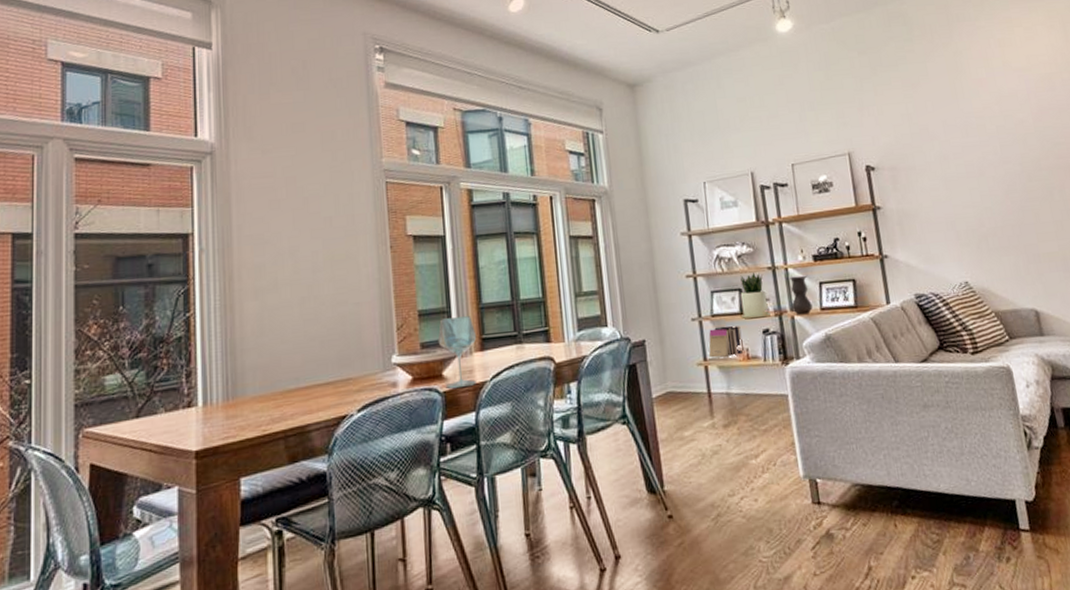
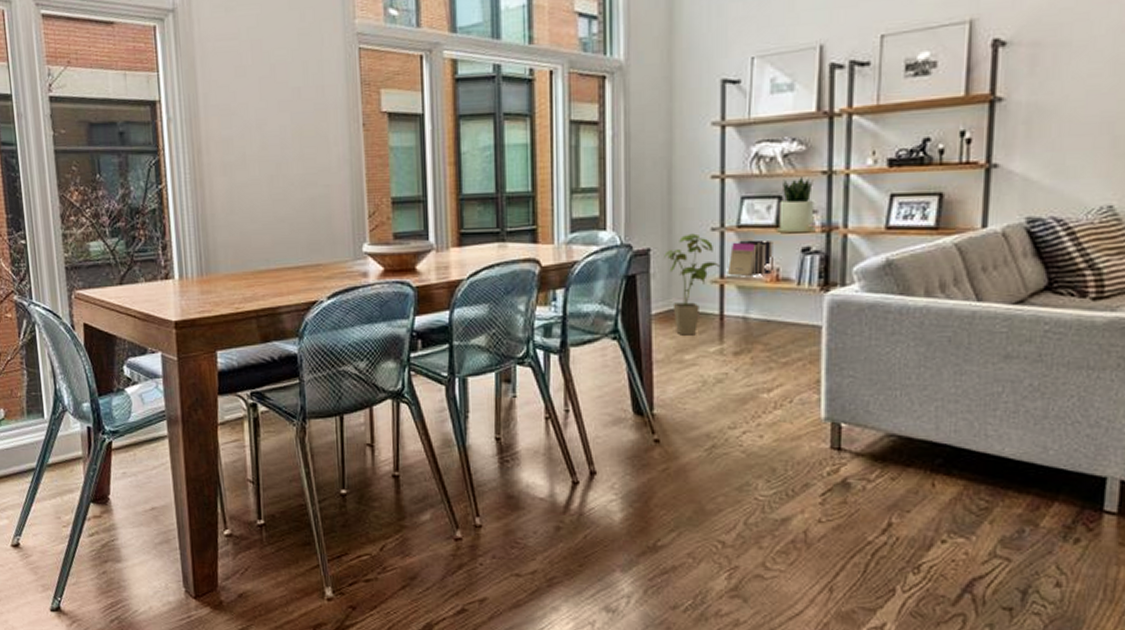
wine glass: present [437,316,477,388] -> none [412,207,455,283]
house plant: none [657,324,702,415] -> present [664,233,720,336]
vase: present [789,276,813,317] -> none [846,184,875,235]

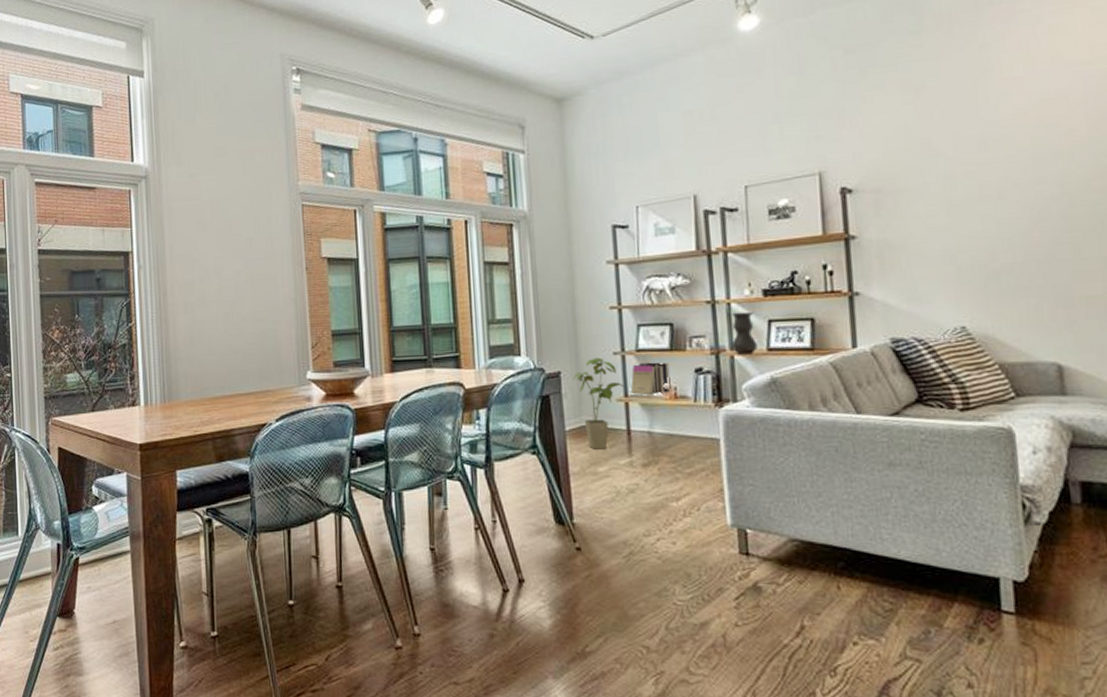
planter: present [775,178,818,234] -> none [670,307,707,356]
vase: none [846,184,875,235] -> present [731,312,758,356]

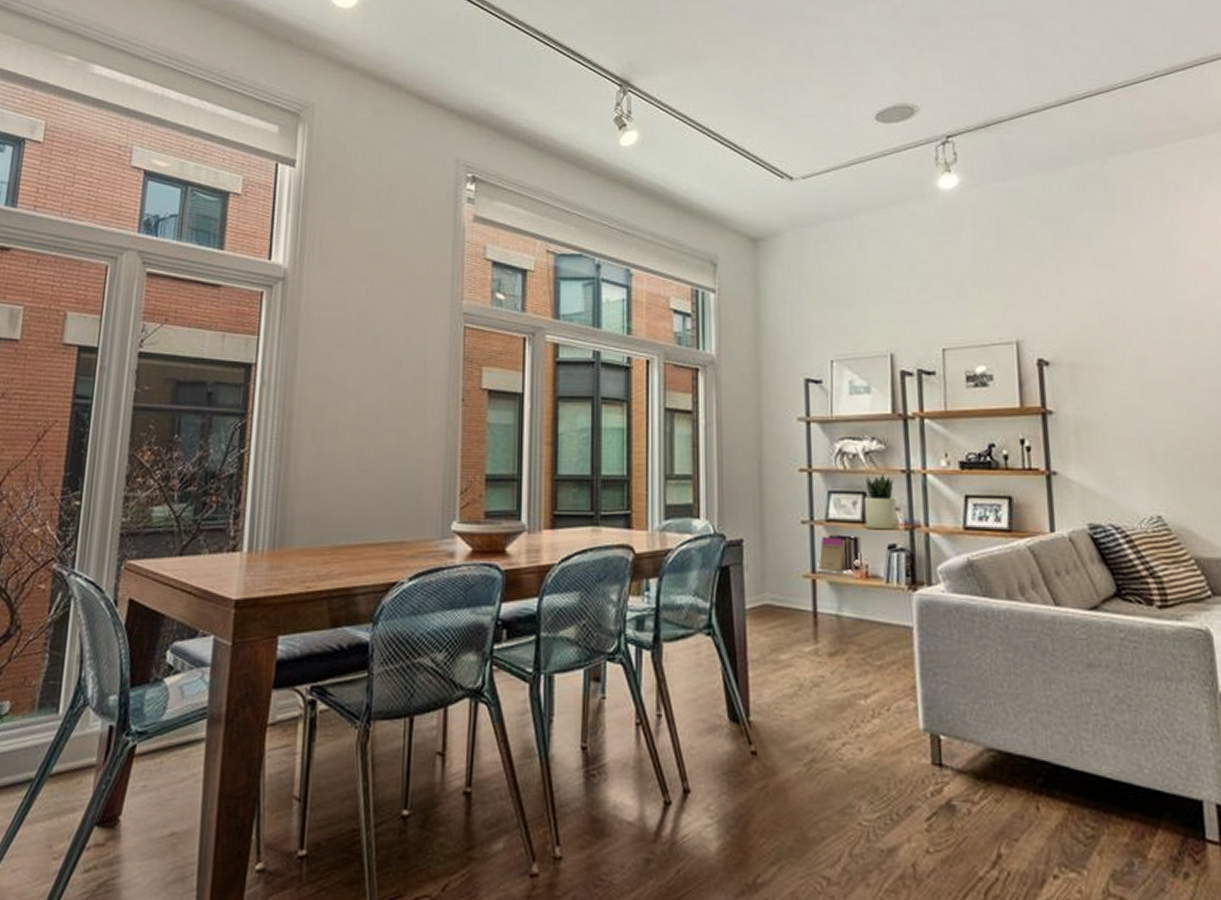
house plant: present [573,357,623,450] -> none [757,526,811,633]
planter: none [670,307,707,356] -> present [862,476,901,530]
vase: present [731,312,758,356] -> none [927,484,954,534]

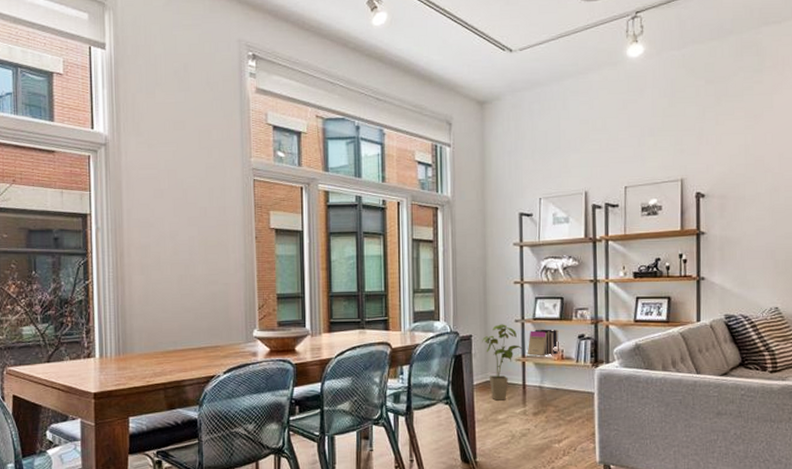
house plant: none [757,526,811,633] -> present [482,324,522,401]
planter: present [862,476,901,530] -> none [560,285,588,325]

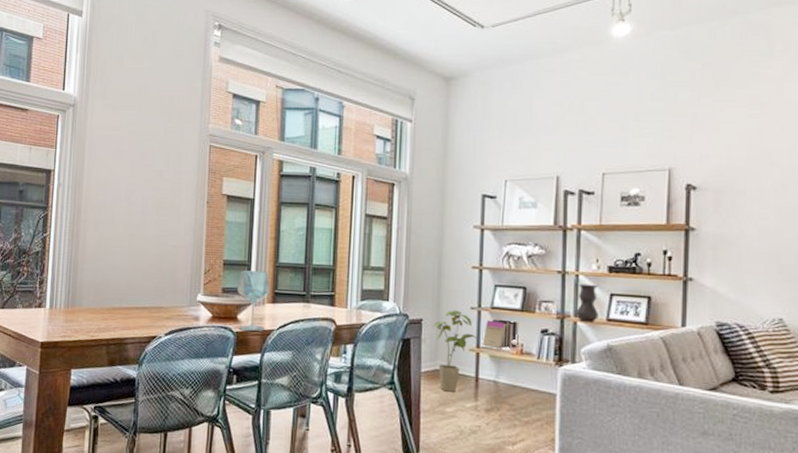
wine glass: none [292,302,326,361] -> present [237,270,270,331]
vase: none [608,290,627,326] -> present [576,284,598,324]

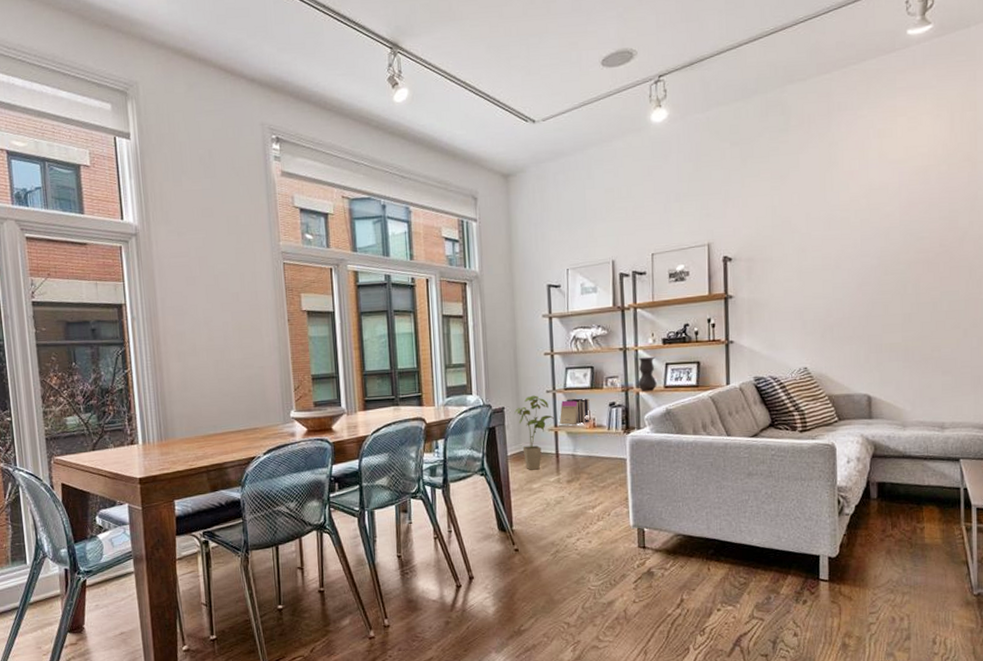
wine glass: present [237,270,270,331] -> none [328,381,361,440]

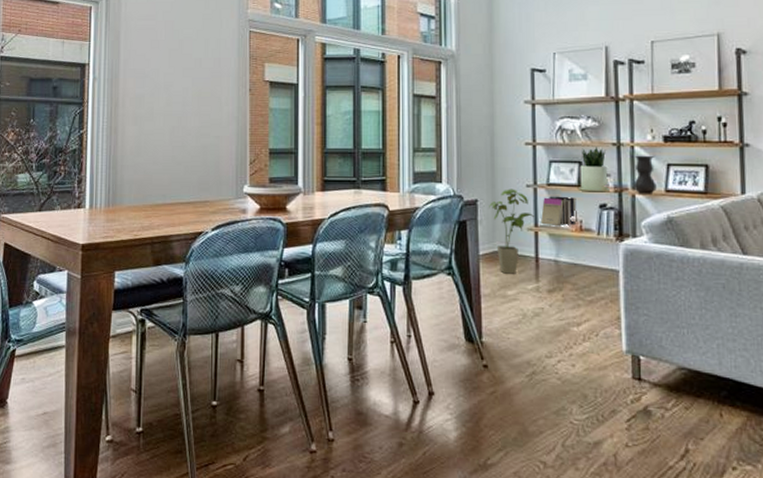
planter: none [590,353,619,393] -> present [577,148,611,192]

